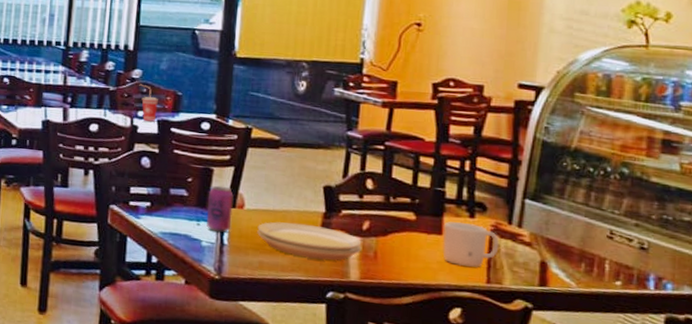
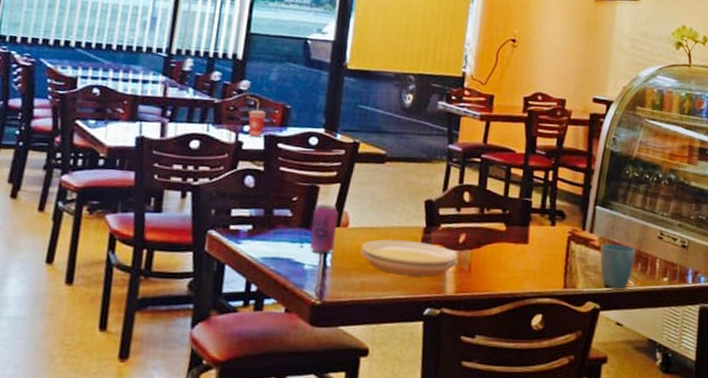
mug: present [442,221,500,267] -> none [528,230,575,274]
cup: none [531,239,578,289] -> present [599,243,636,289]

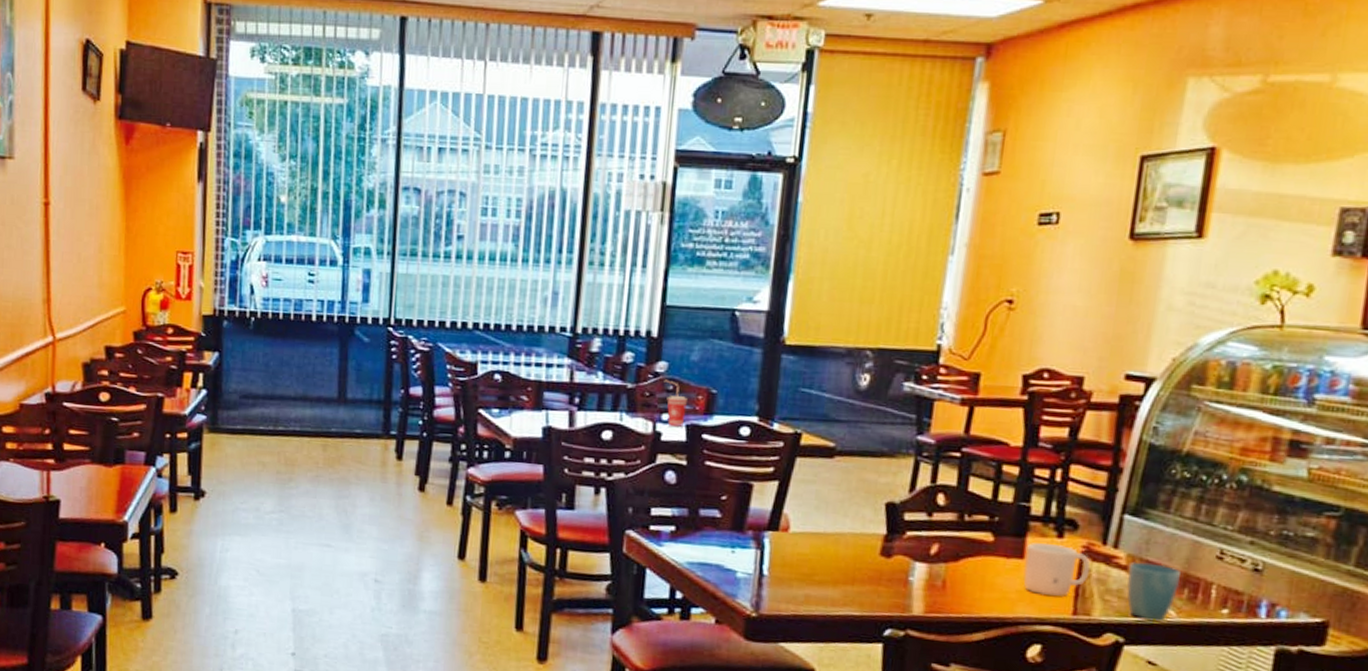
beverage can: present [310,204,339,254] -> none [743,504,777,561]
plate: present [360,239,458,277] -> none [804,547,928,593]
mug: none [528,230,575,274] -> present [1023,543,1091,596]

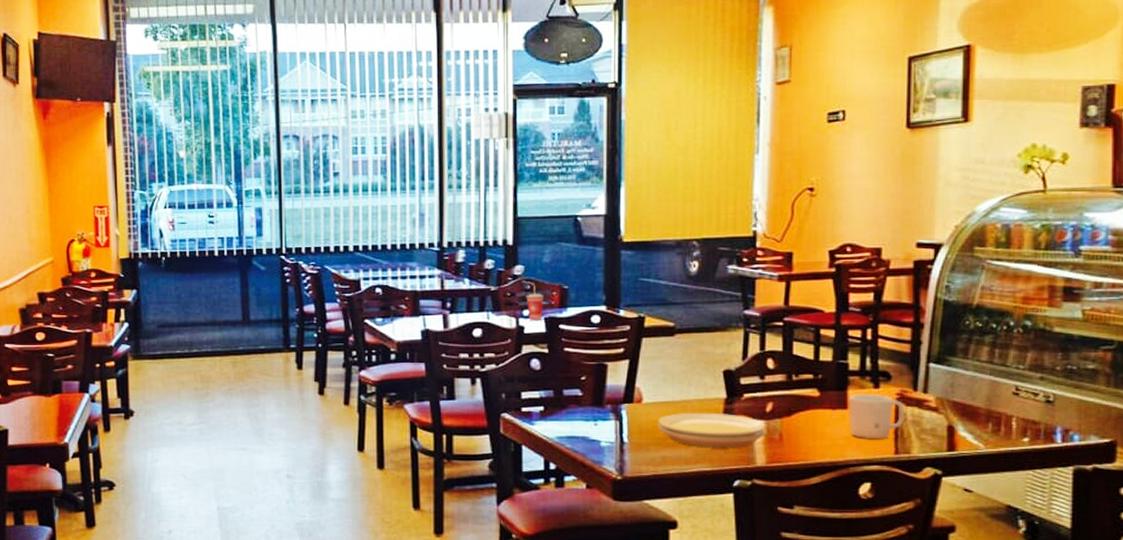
plate: none [804,547,928,593] -> present [658,412,766,449]
cup: present [1126,561,1182,620] -> none [938,403,985,452]

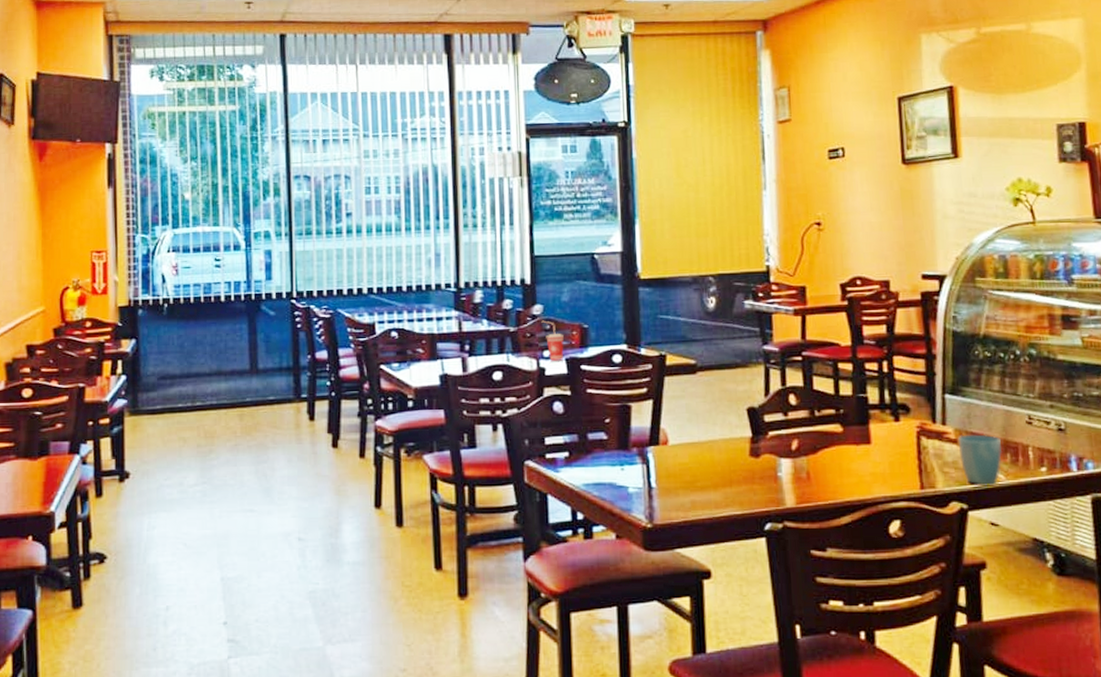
plate: present [658,412,766,449] -> none [685,452,793,490]
mug: present [848,394,906,440] -> none [870,428,927,475]
cup: none [938,403,985,452] -> present [957,434,1003,484]

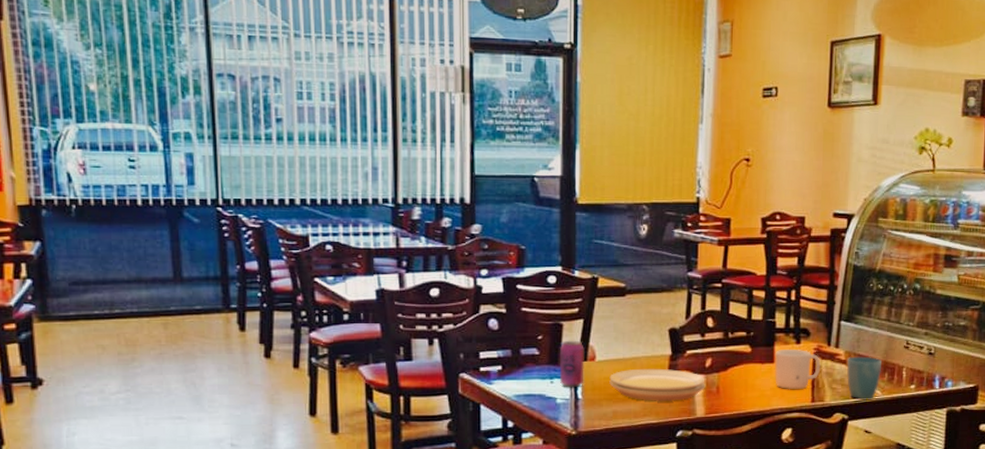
beverage cup: present [541,320,565,361] -> none [479,240,502,280]
beverage can: none [629,422,657,474] -> present [560,340,584,387]
plate: none [685,452,793,490] -> present [609,368,705,402]
mug: none [870,428,927,475] -> present [774,350,821,390]

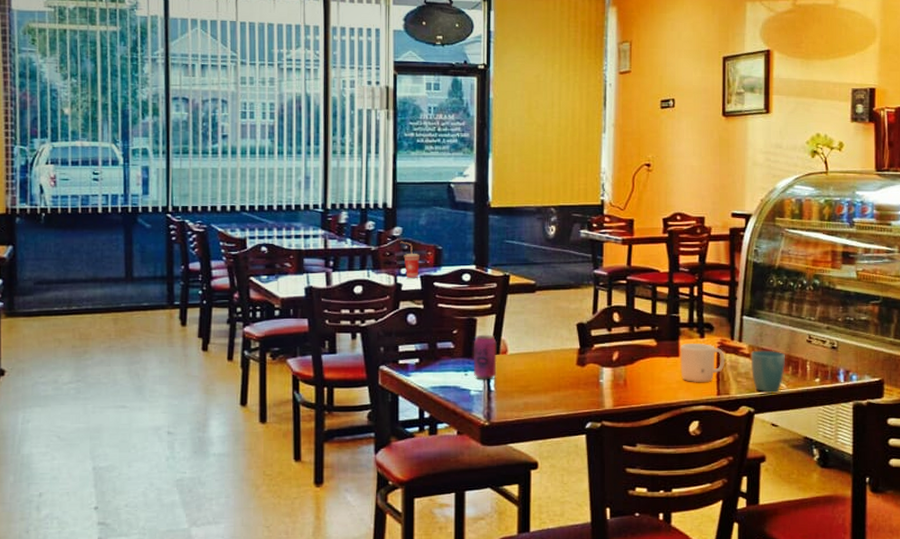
beverage cup: none [479,240,502,280] -> present [400,241,421,278]
plate: present [609,368,705,402] -> none [521,361,613,394]

